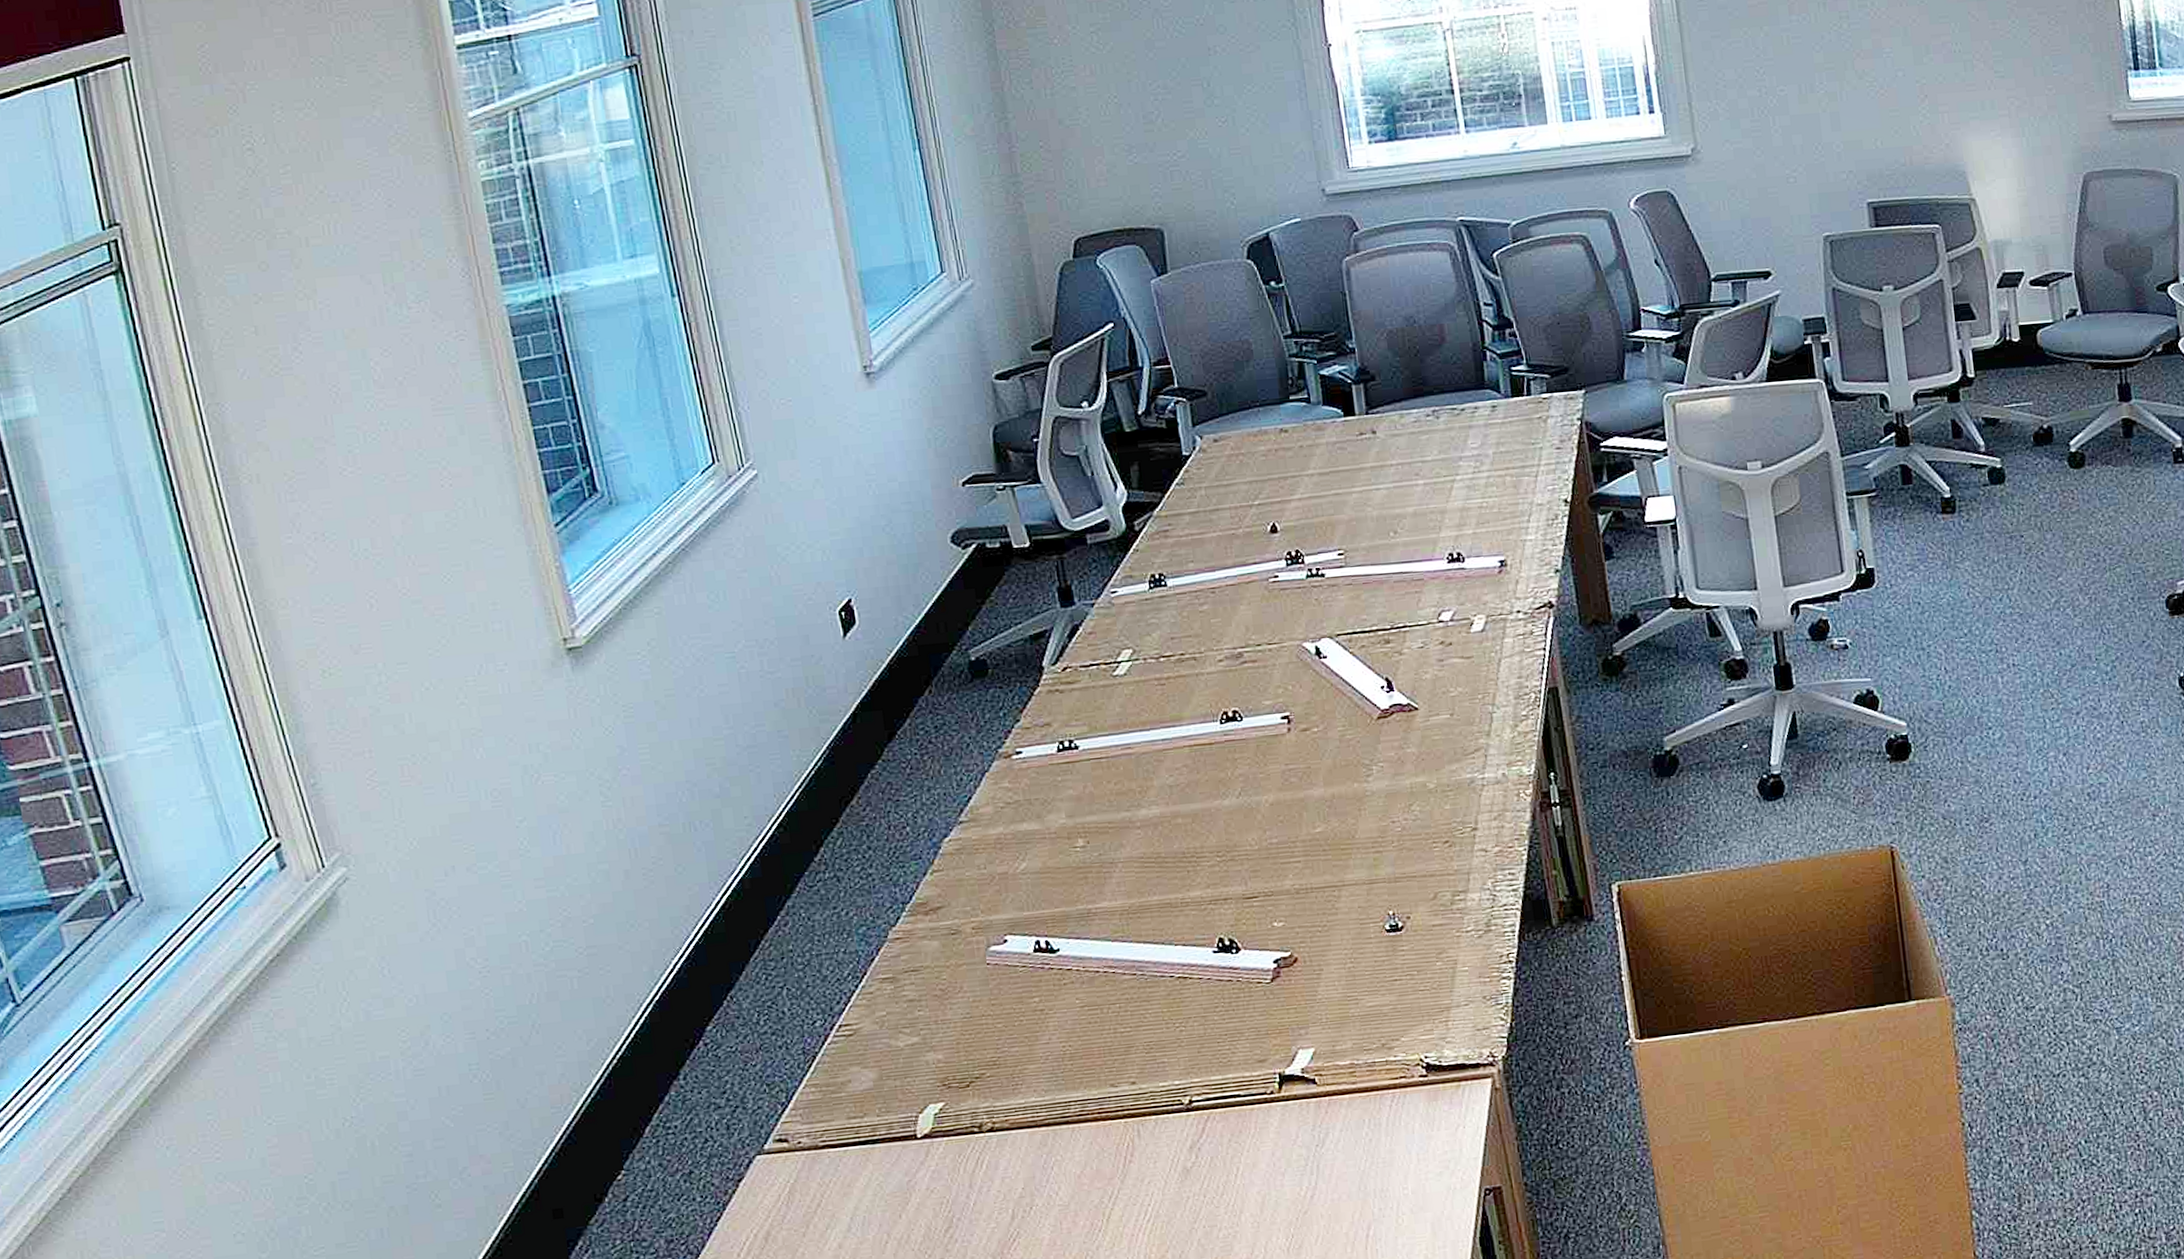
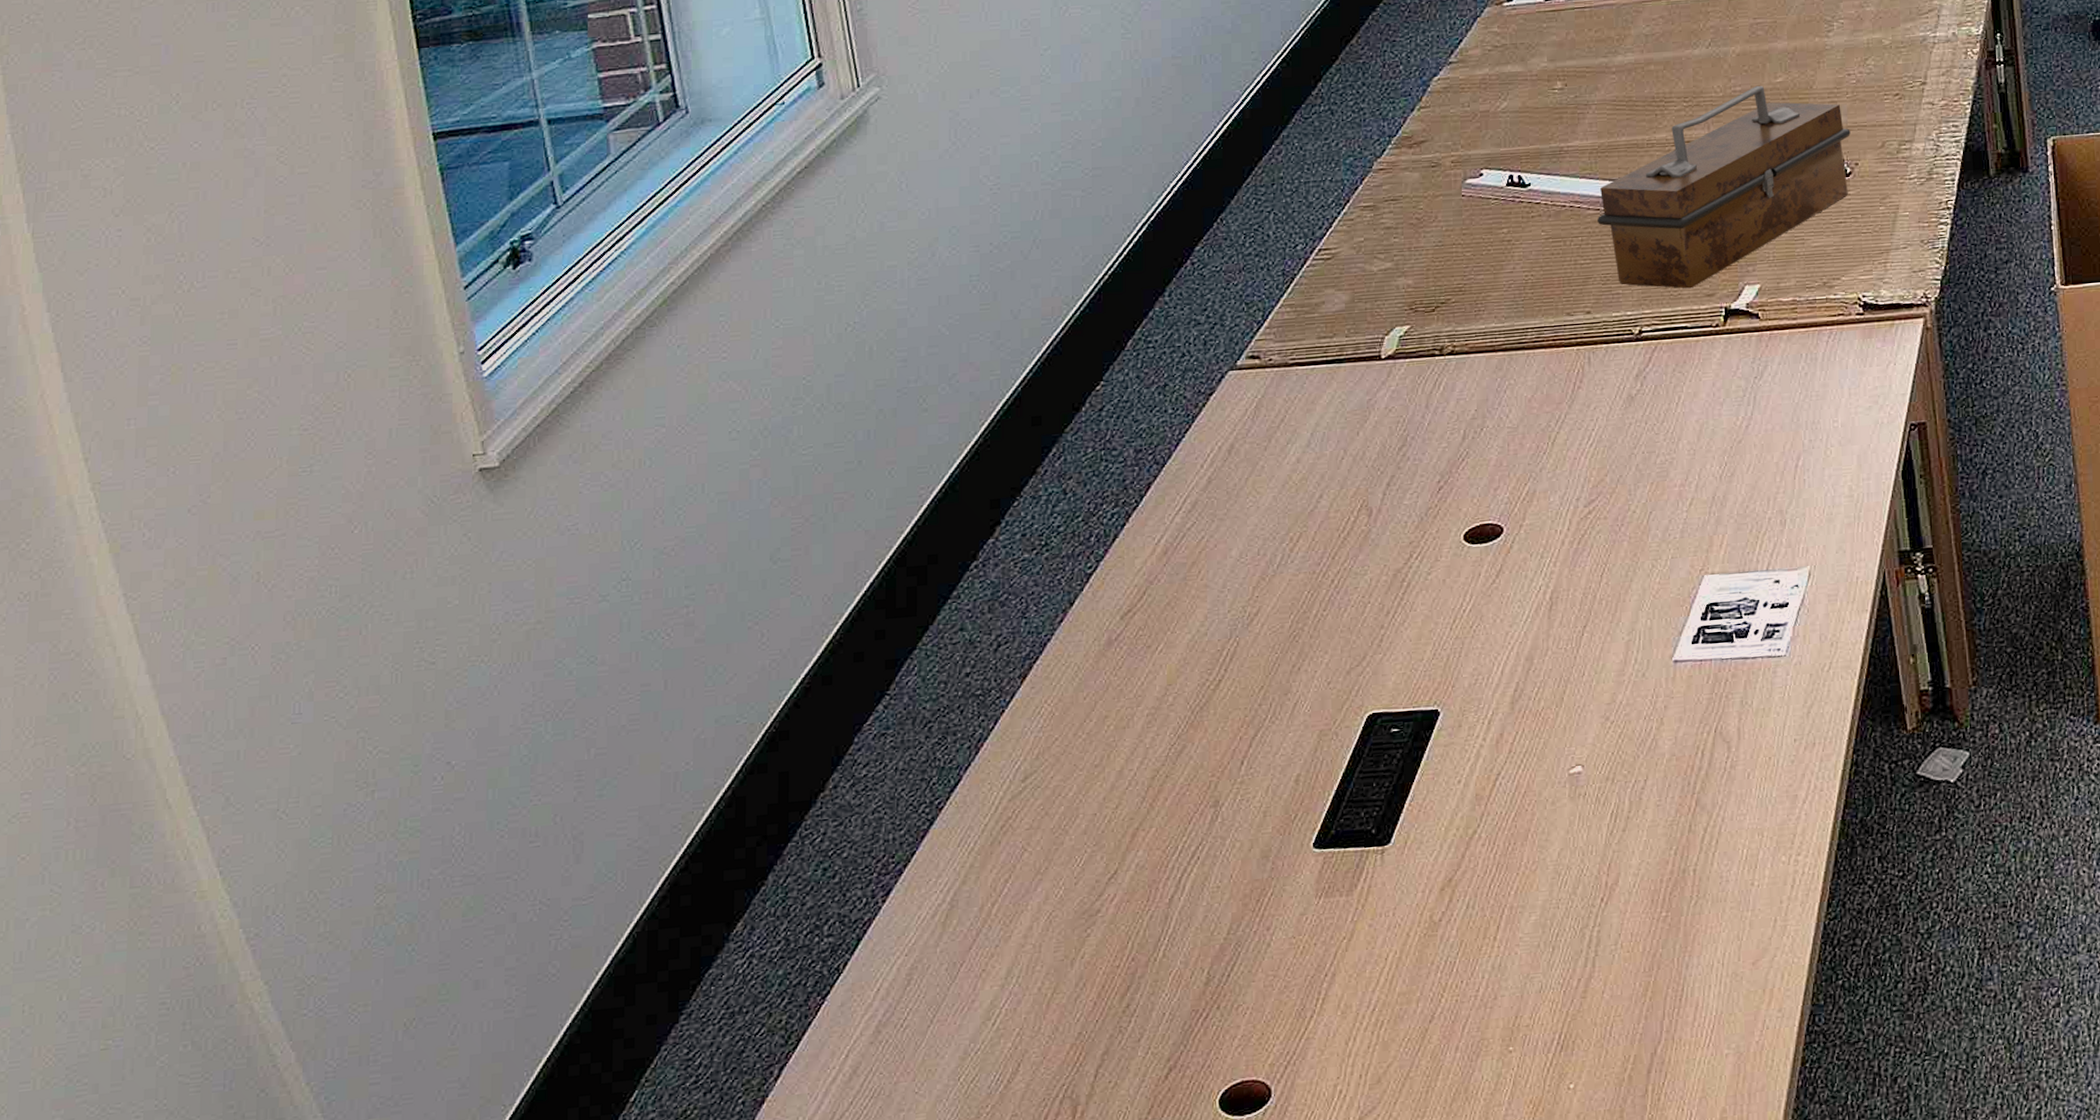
toolbox: none [1134,836,1402,1055] -> present [1597,85,1850,289]

